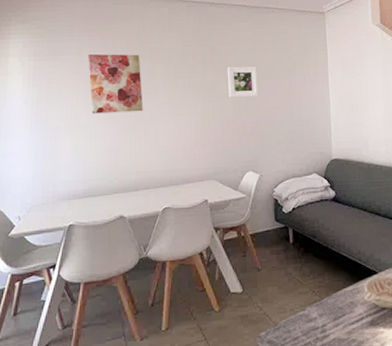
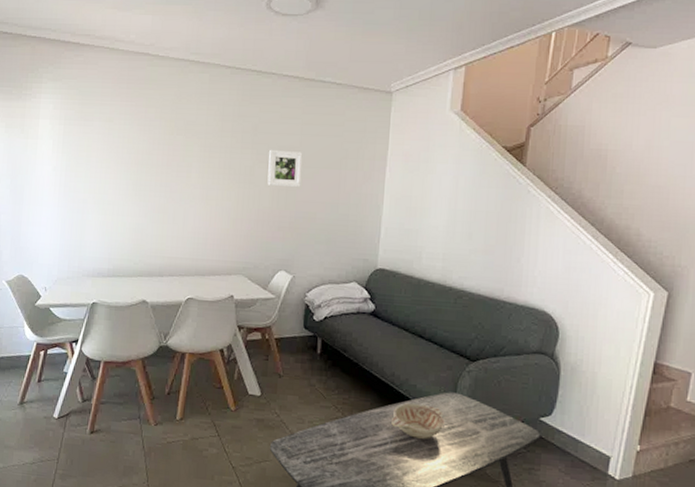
wall art: present [88,54,143,114] -> none [119,121,174,192]

